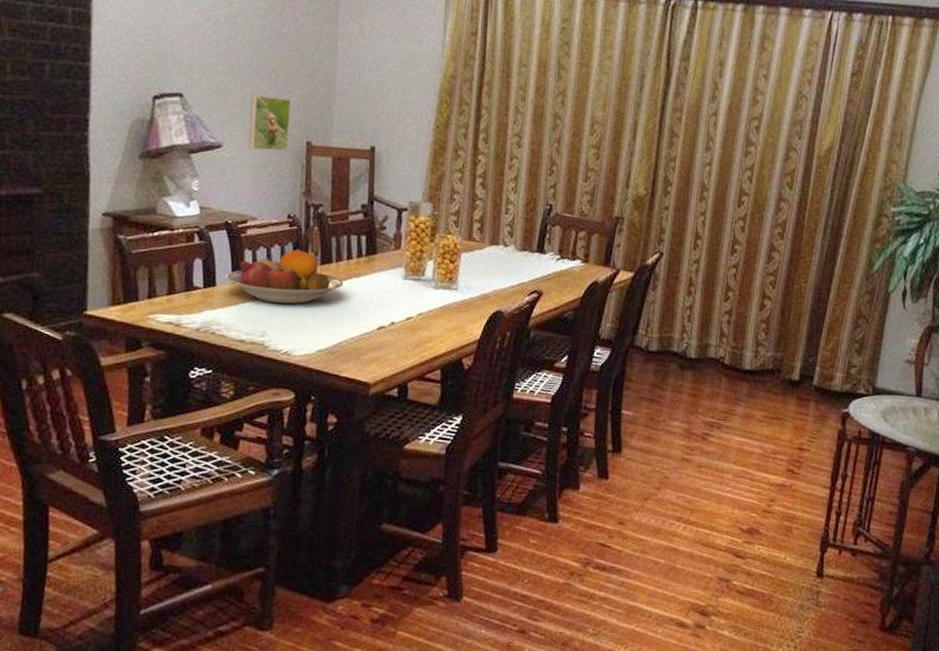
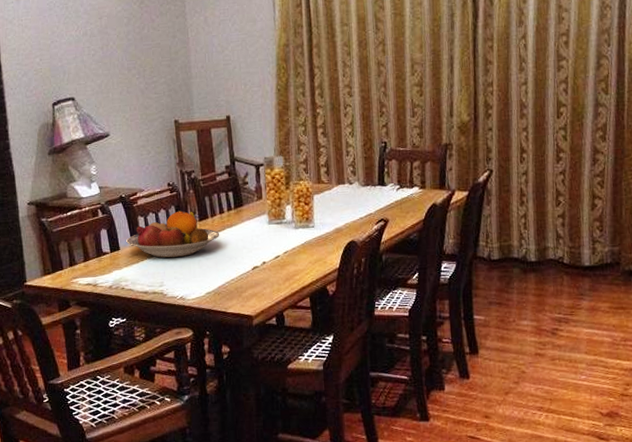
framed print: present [248,95,291,151] -> none [126,87,161,134]

